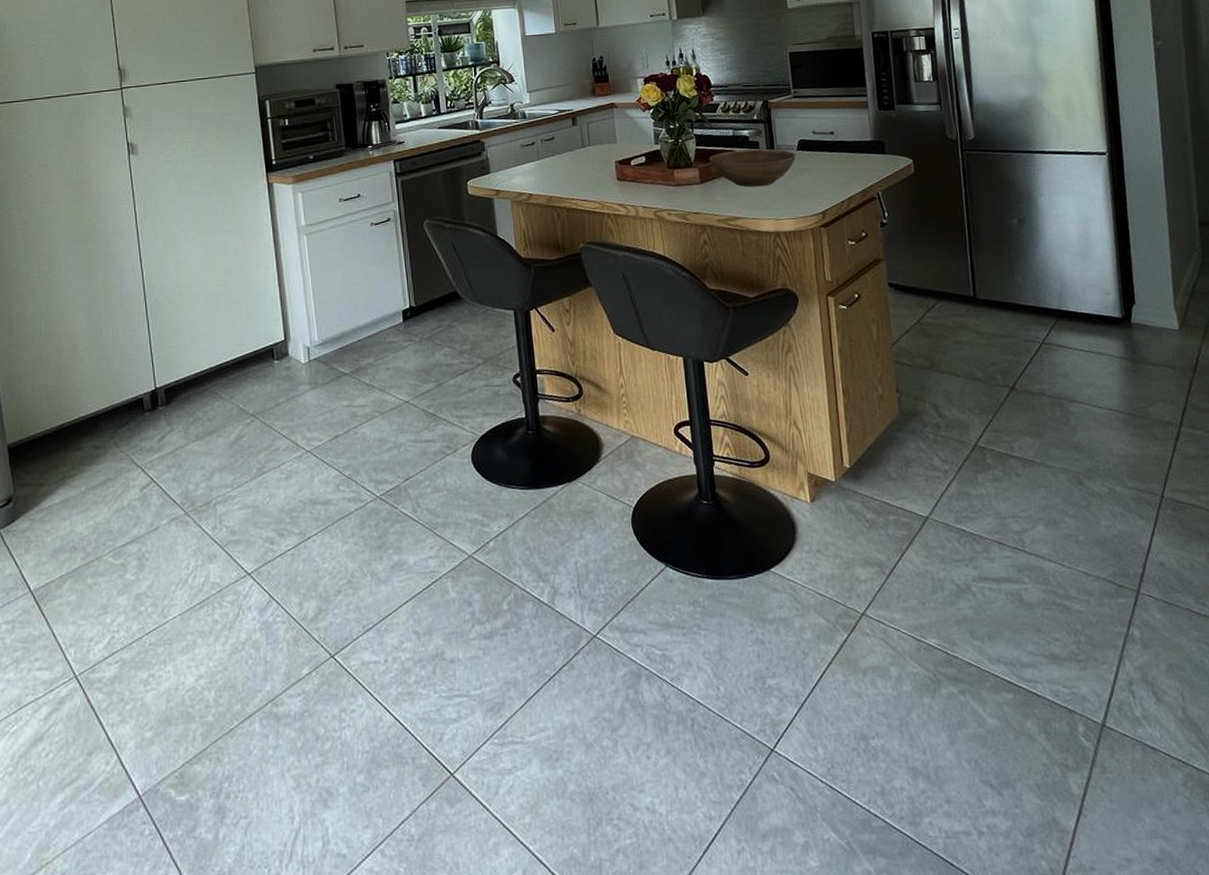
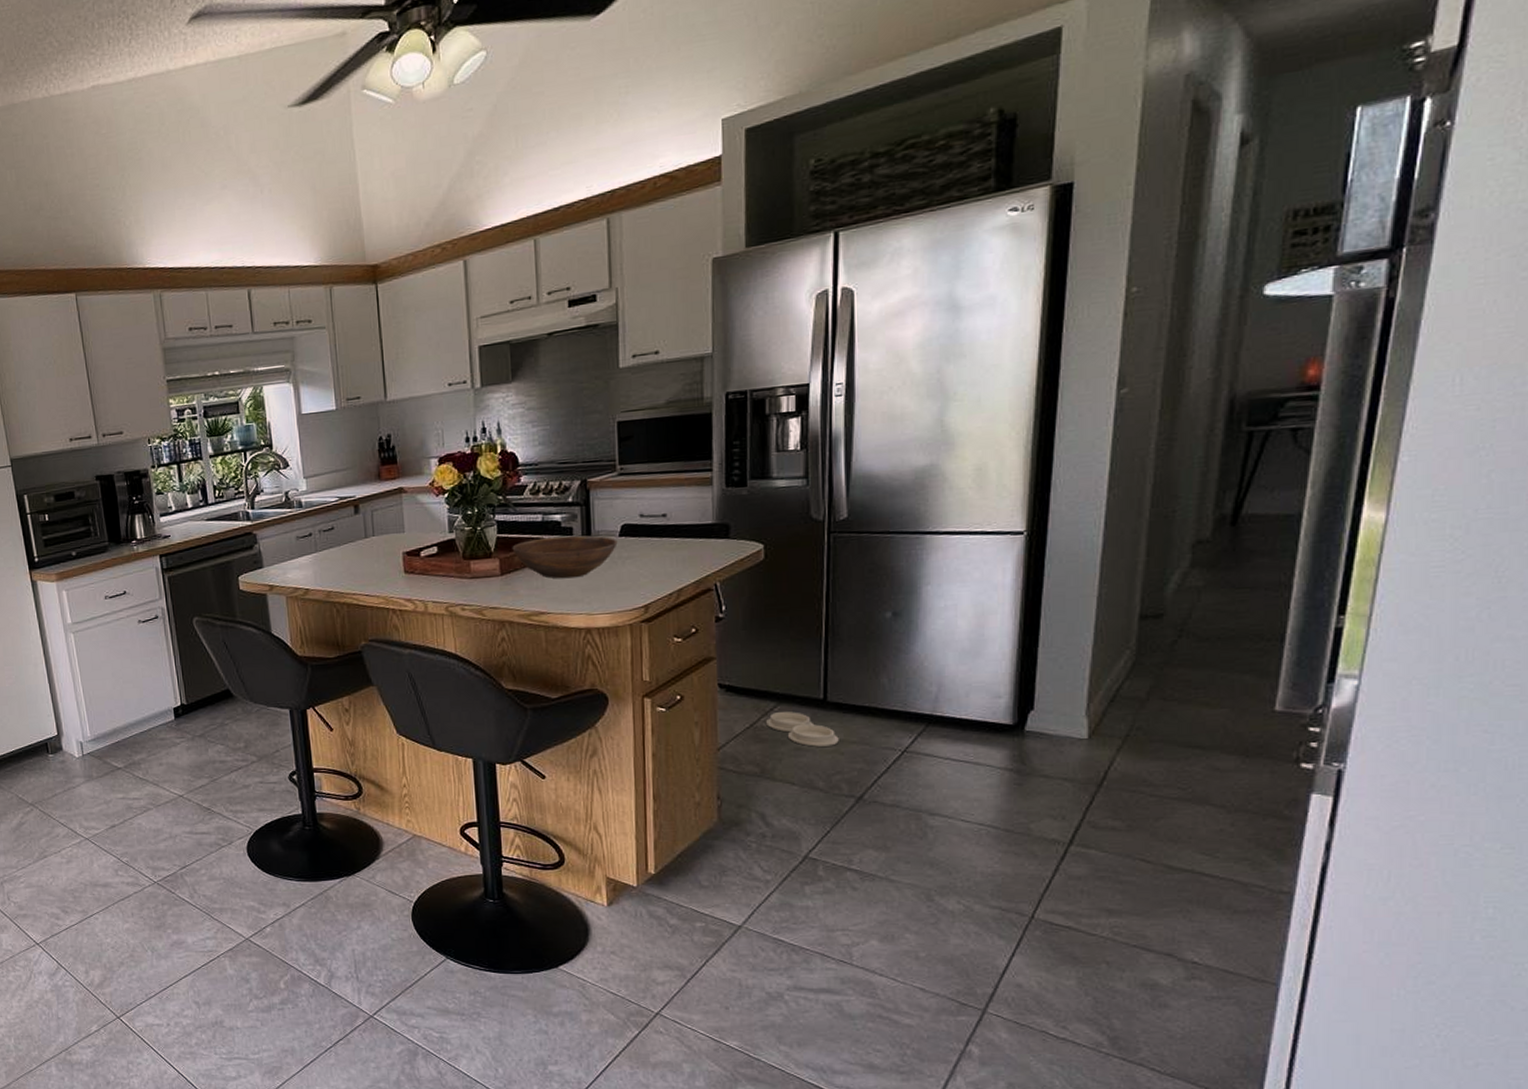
pet bowl: none [930,308,990,341] -> present [766,712,839,747]

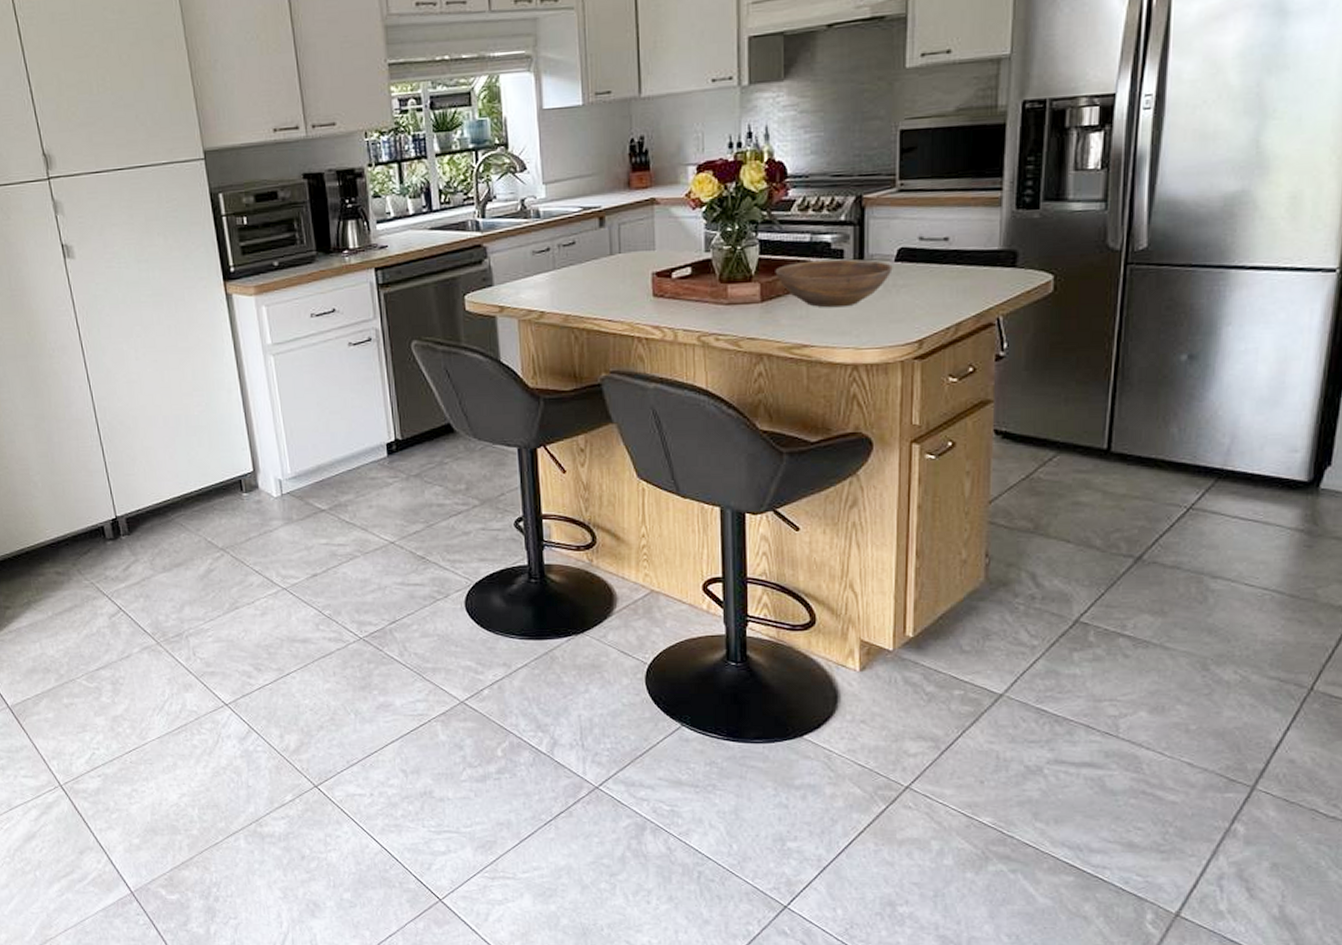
pet bowl: present [766,712,839,747] -> none [1044,462,1121,501]

